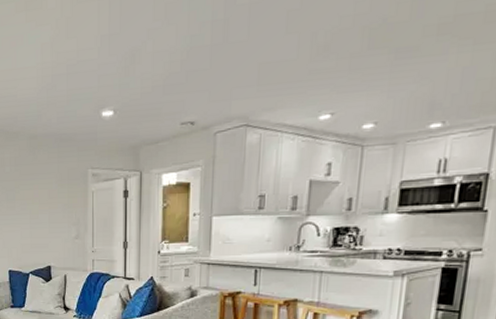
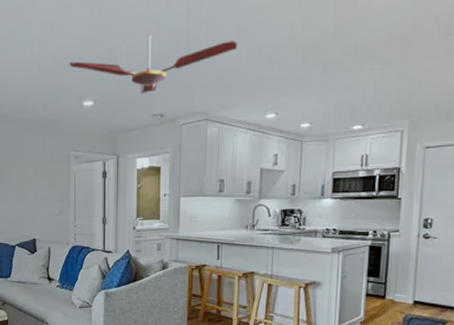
ceiling fan: none [86,27,287,100] -> present [69,34,238,94]

